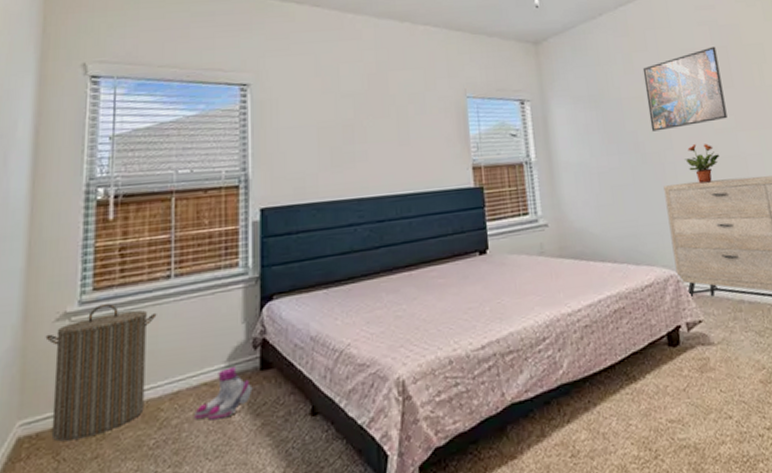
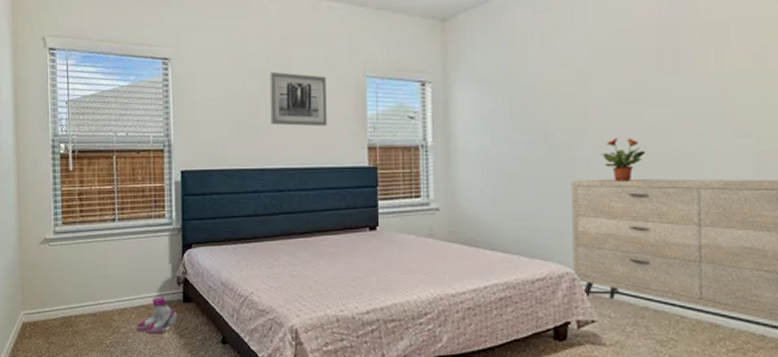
laundry hamper: present [45,304,157,442] -> none [34,236,107,331]
wall art: none [365,95,429,151] -> present [269,71,327,127]
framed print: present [642,46,728,132] -> none [564,24,664,121]

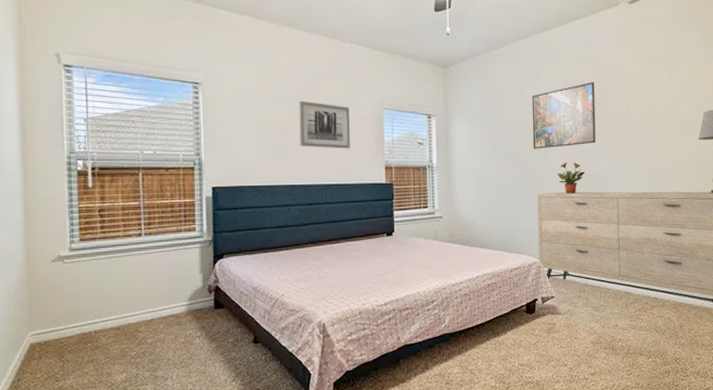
boots: present [136,296,178,334] -> none [165,305,209,341]
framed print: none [564,24,664,121] -> present [531,82,596,149]

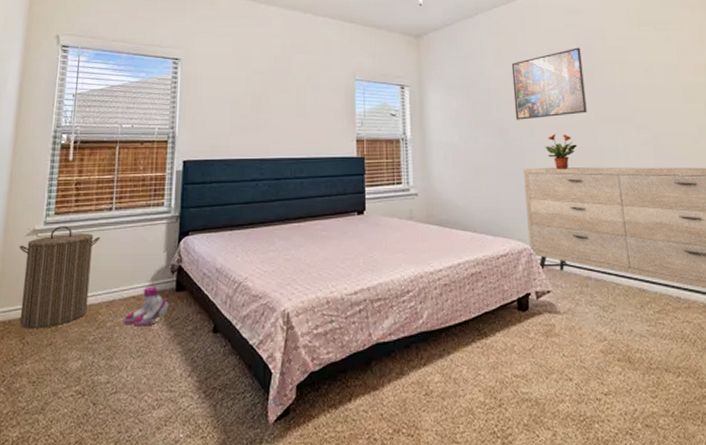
laundry hamper: none [45,252,132,349] -> present [19,226,101,329]
boots: none [165,305,209,341] -> present [124,286,169,326]
wall art: present [299,100,350,149] -> none [271,73,321,121]

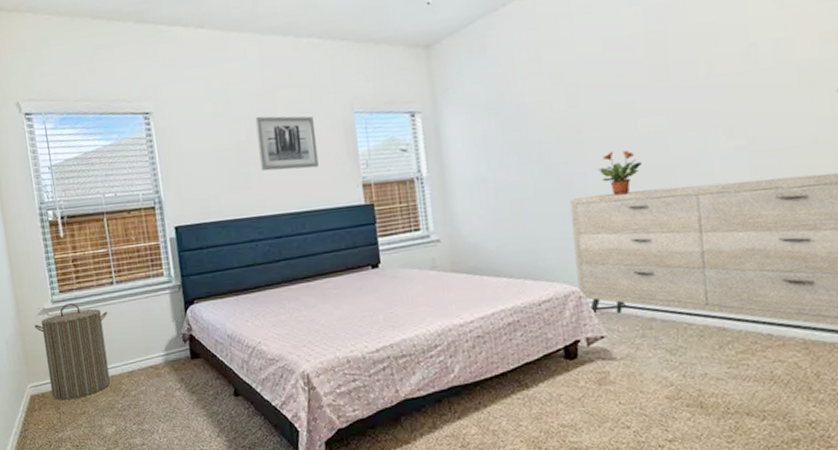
boots: present [124,286,169,326] -> none [146,355,187,394]
wall art: none [271,73,321,121] -> present [255,116,319,171]
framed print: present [511,47,587,120] -> none [552,31,657,140]

